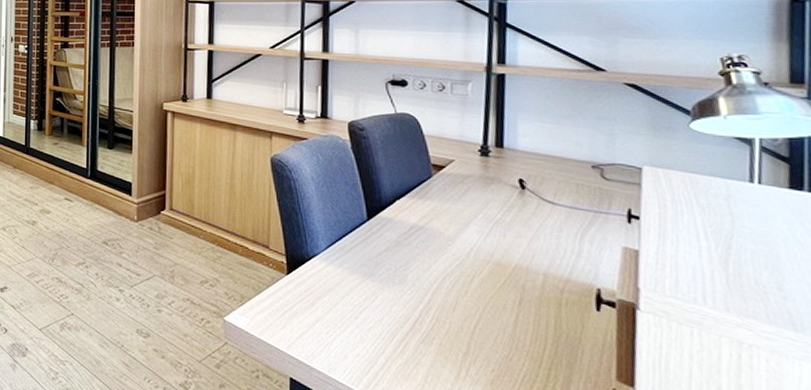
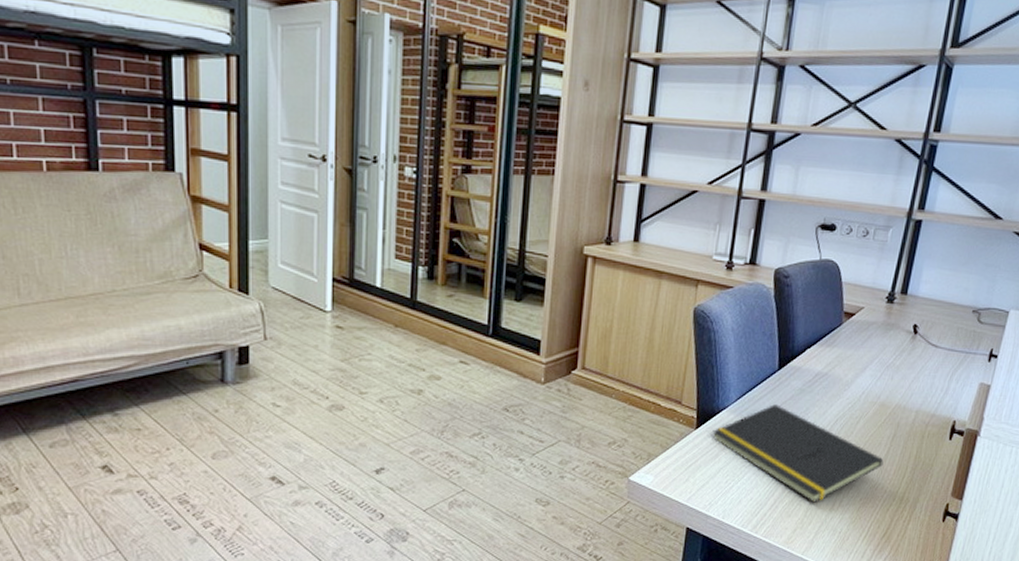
notepad: none [305,255,514,368] -> present [712,404,884,503]

